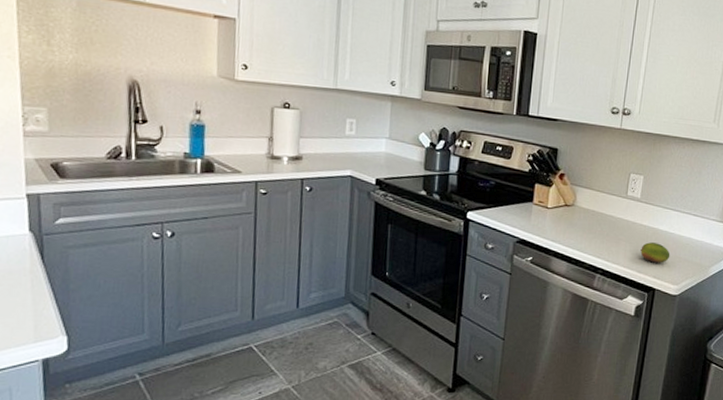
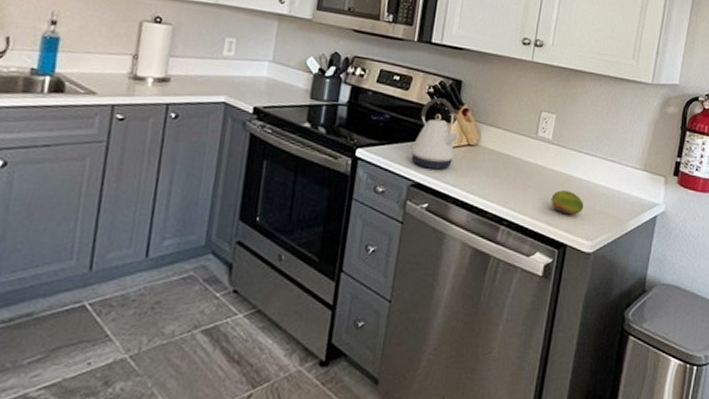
kettle: none [515,164,558,228] -> present [411,97,460,170]

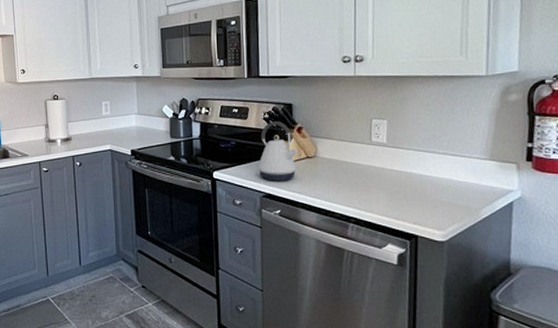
fruit: present [551,190,584,215] -> none [395,187,430,208]

